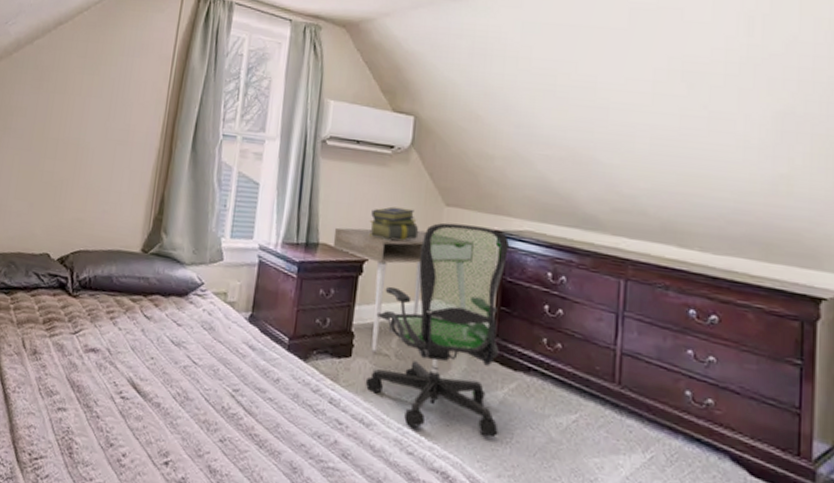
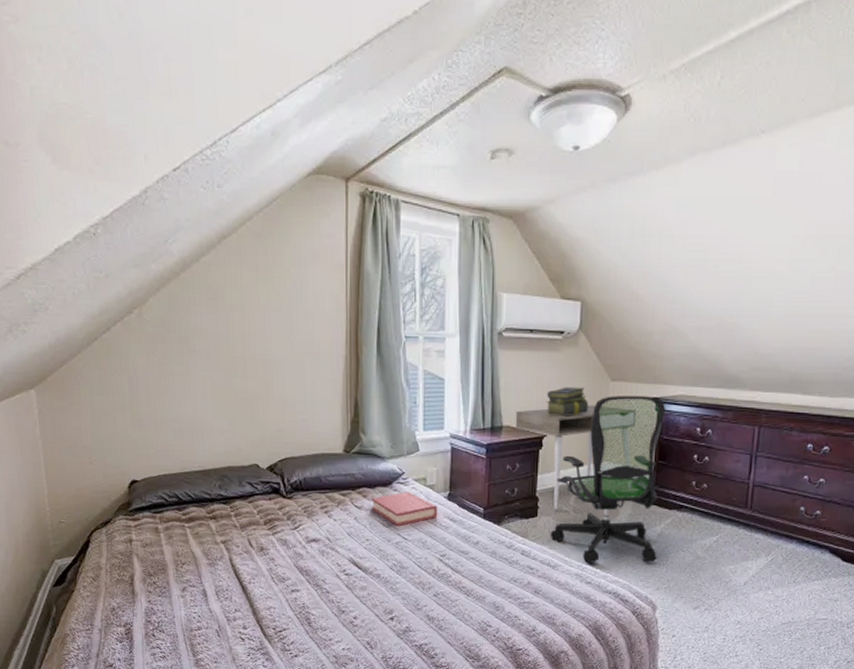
hardback book: none [161,305,237,347] -> present [371,491,438,527]

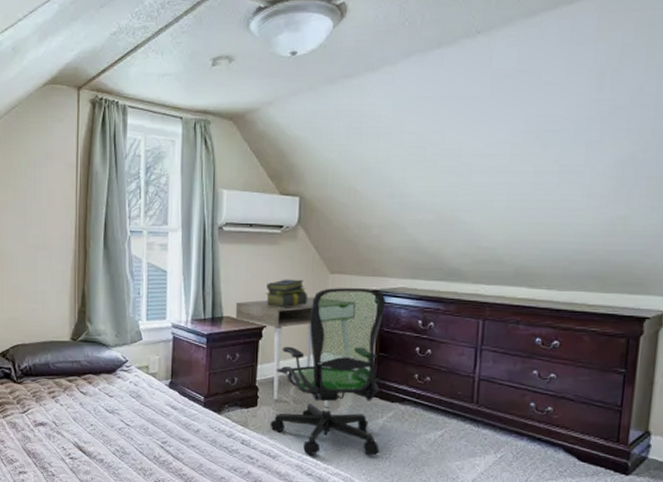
hardback book: present [371,491,438,527] -> none [95,379,160,413]

